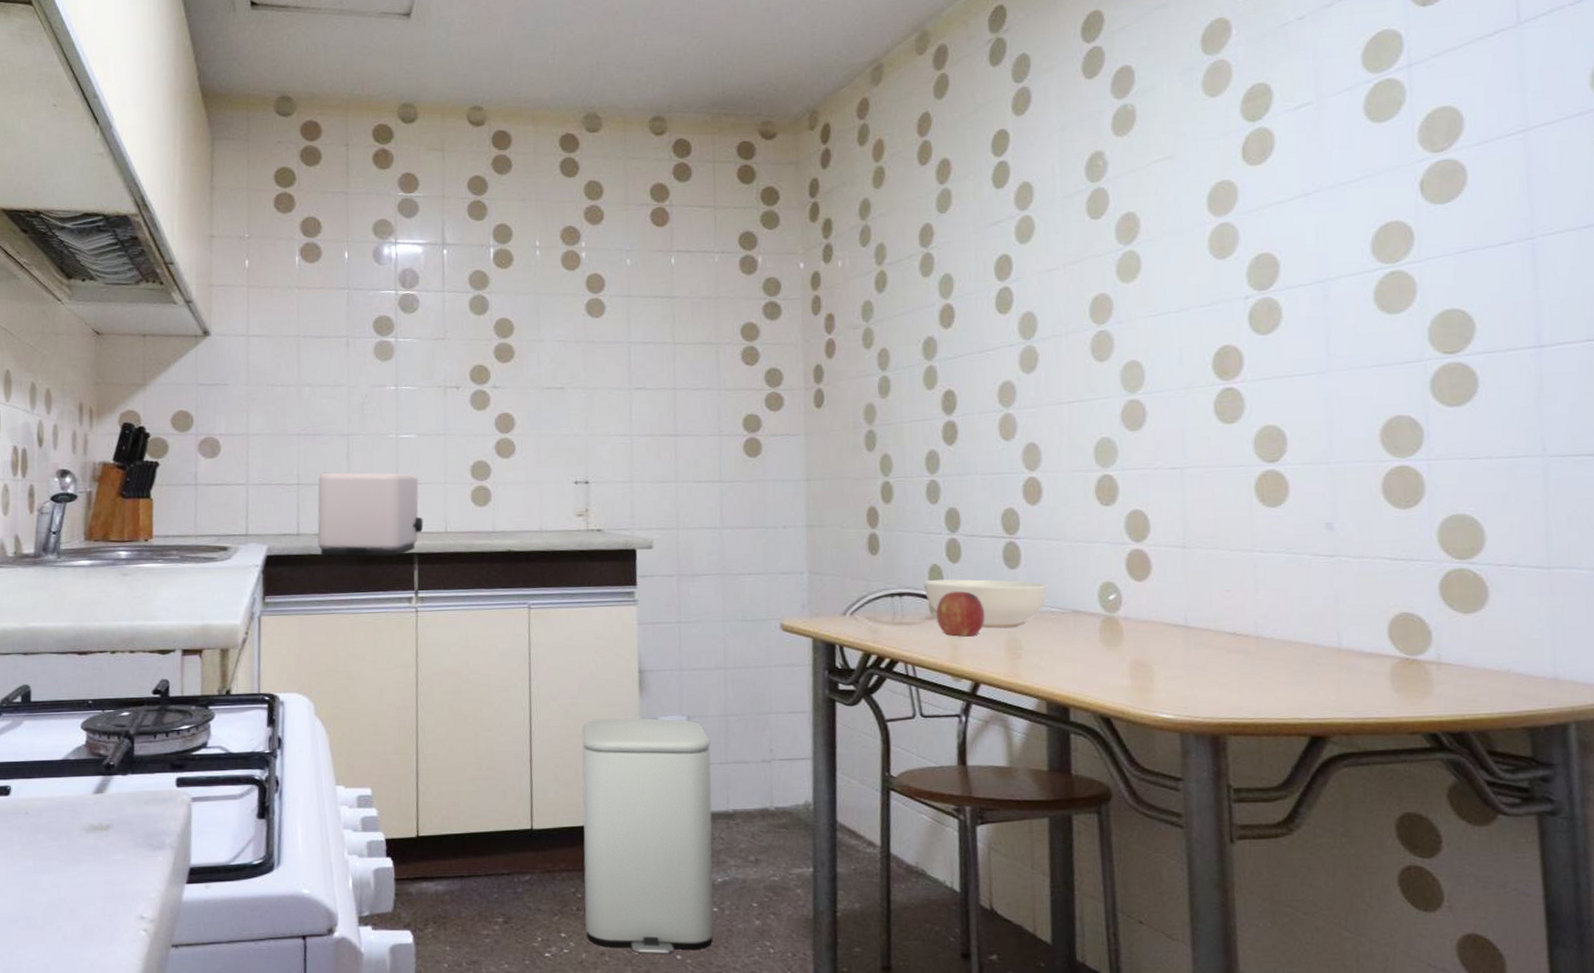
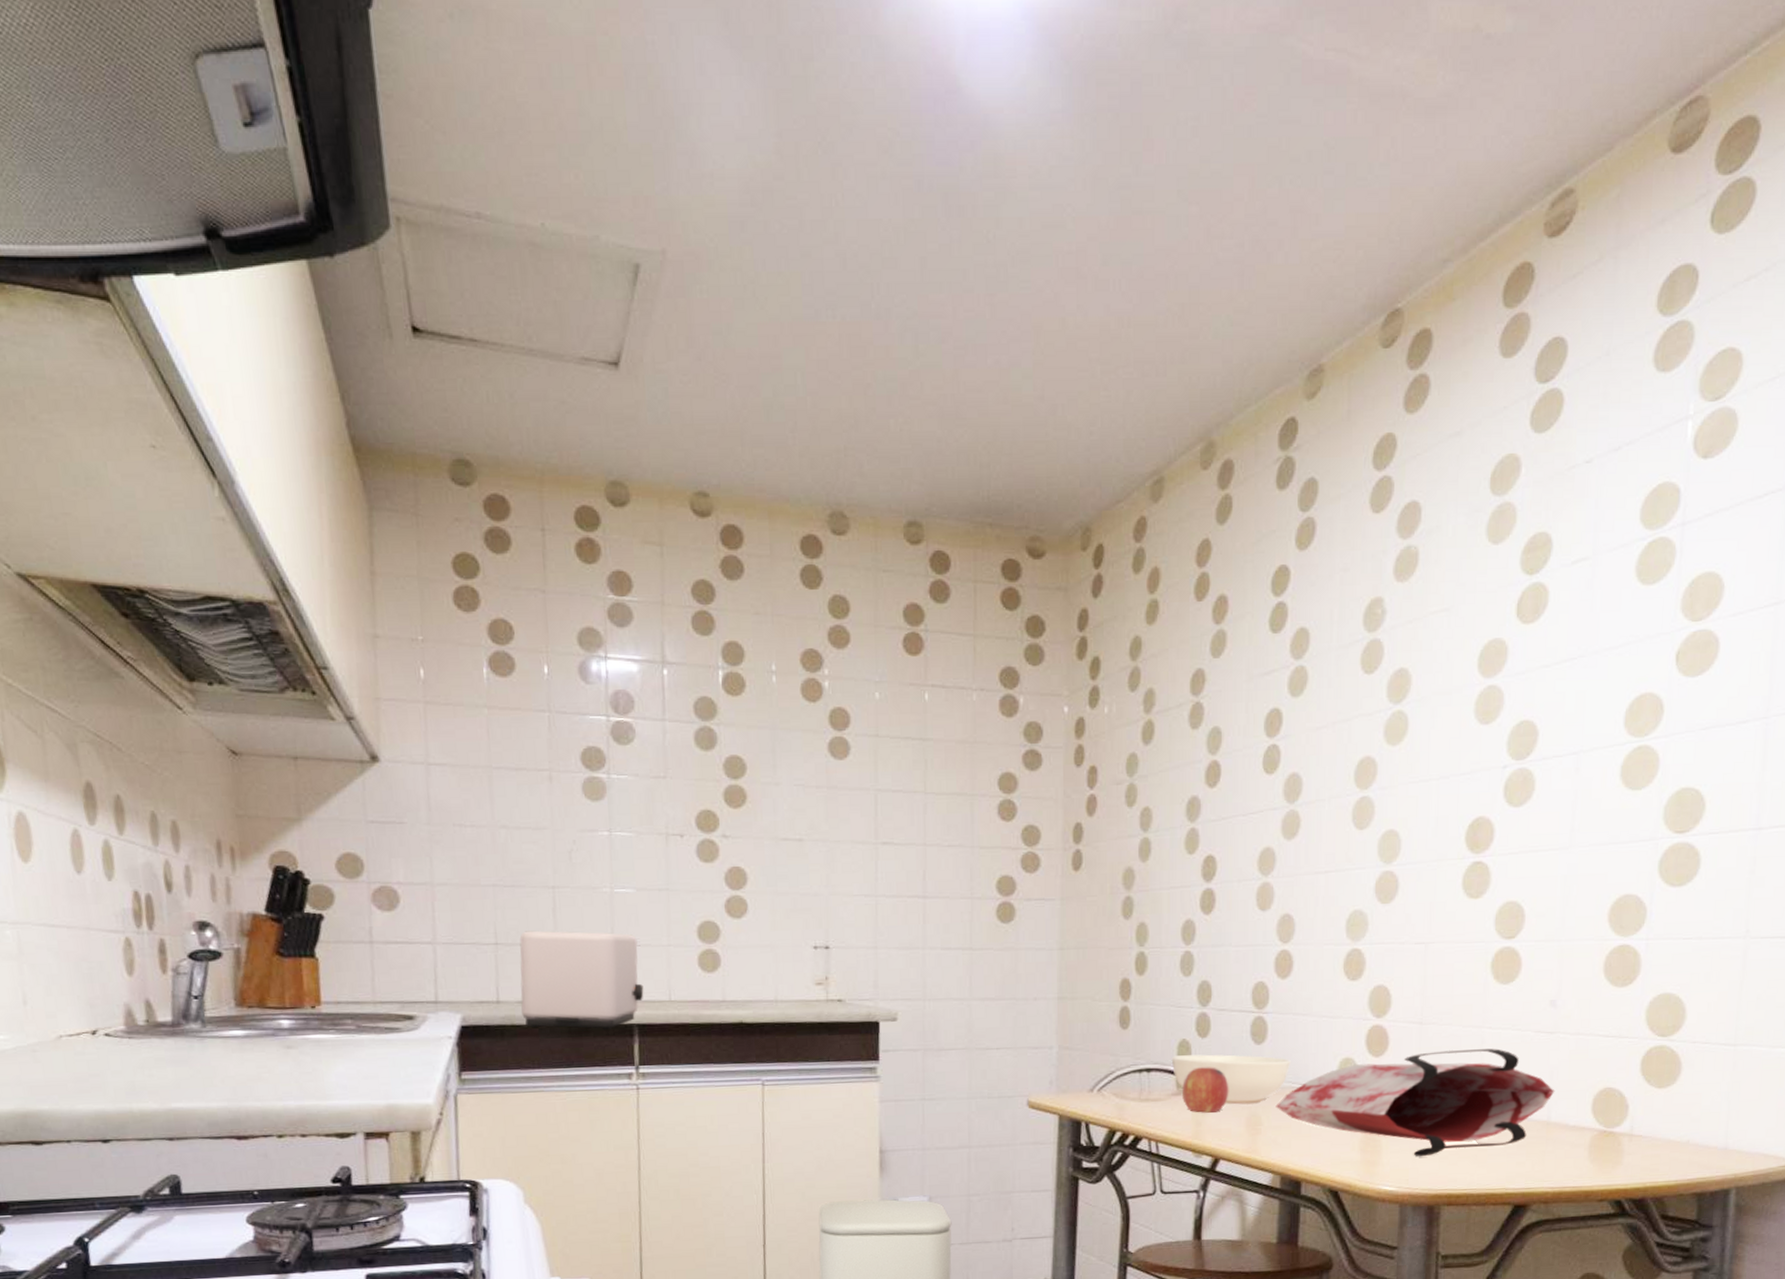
bag: none [1035,572,1344,683] -> present [1275,1048,1555,1156]

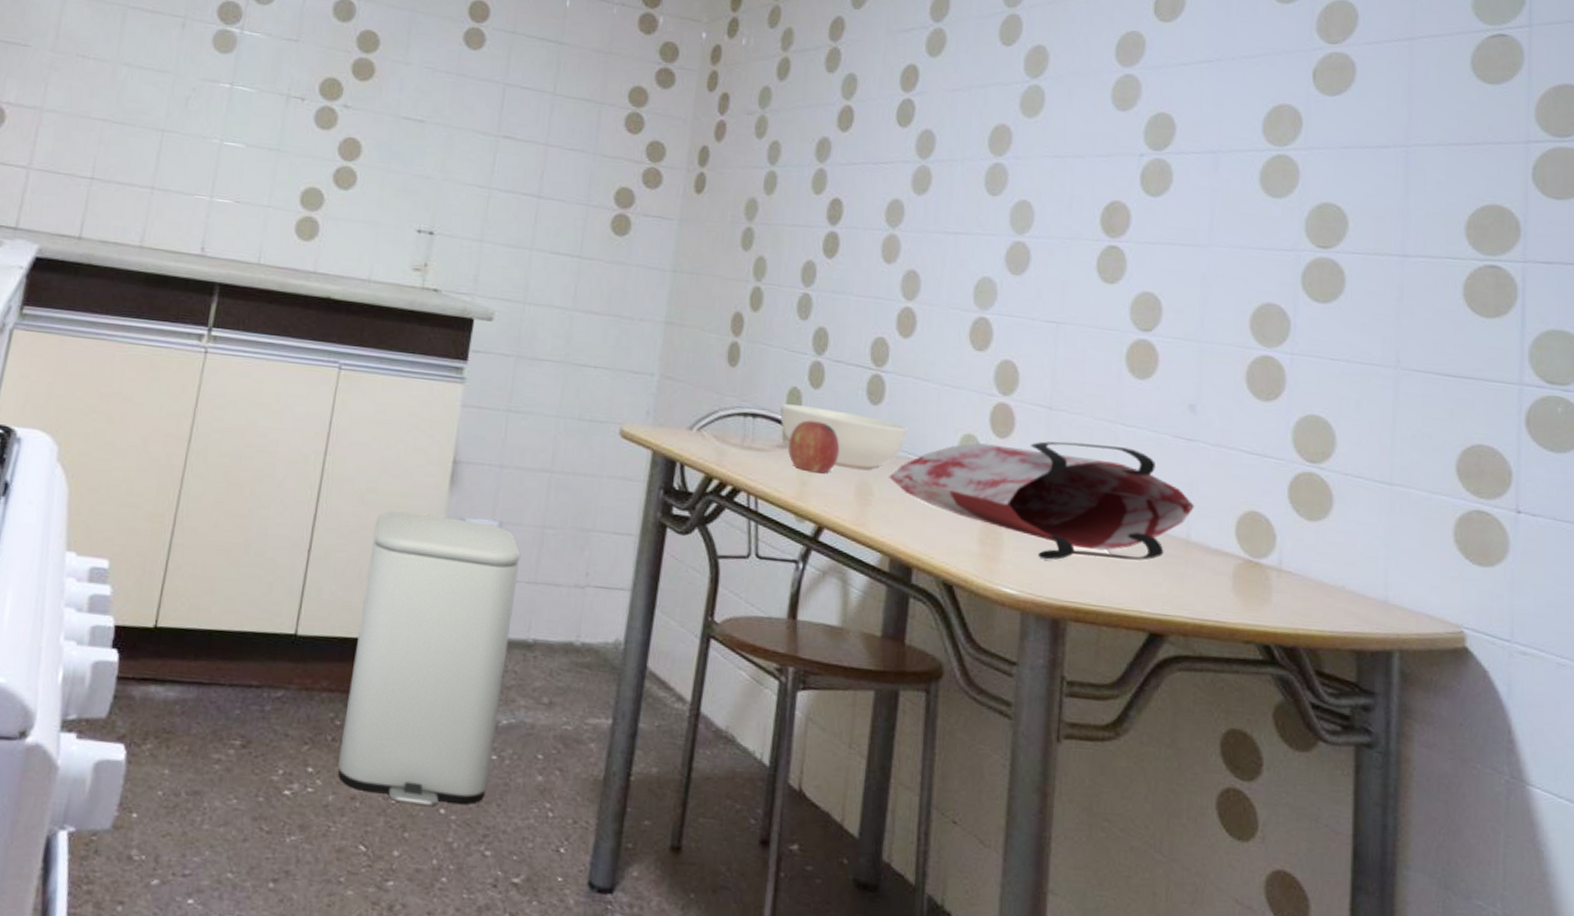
toaster: present [519,930,644,1029] -> none [101,170,237,284]

